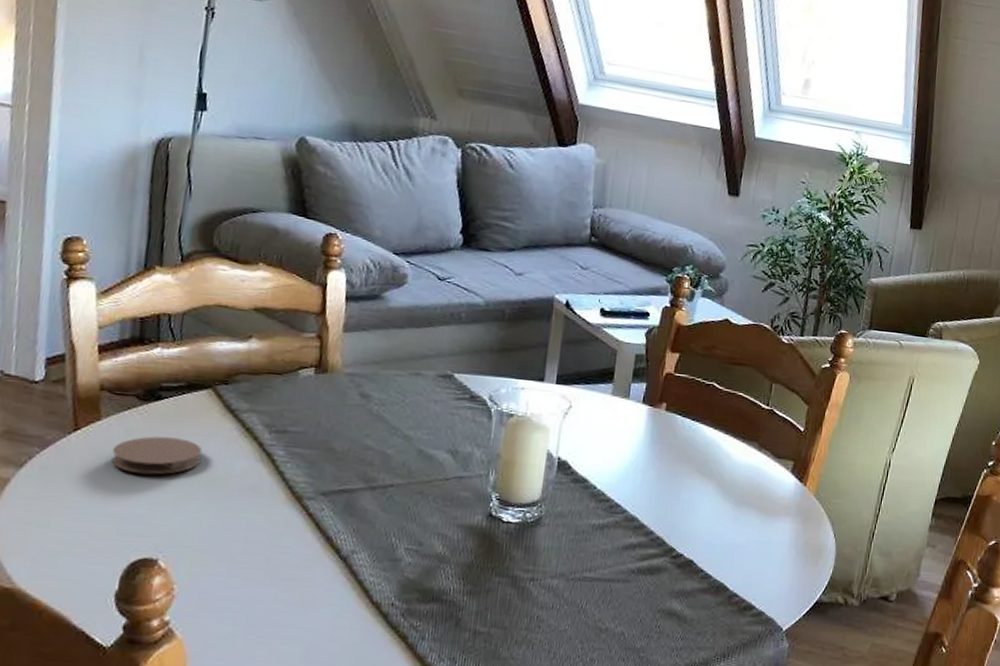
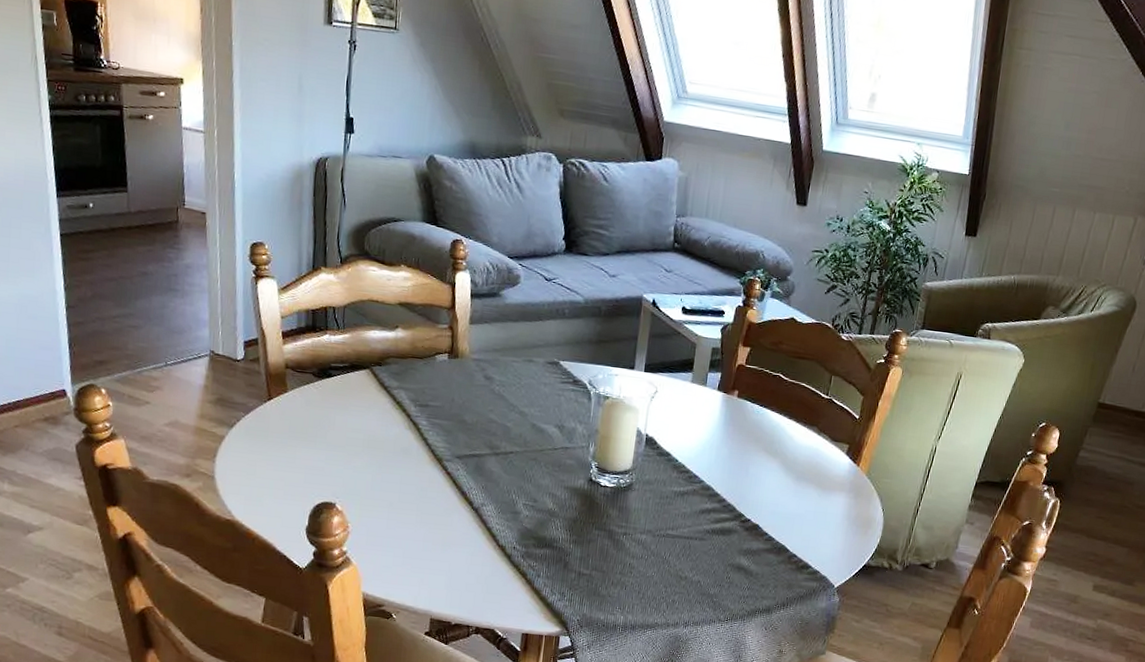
coaster: present [112,436,203,475] -> none [297,406,365,437]

